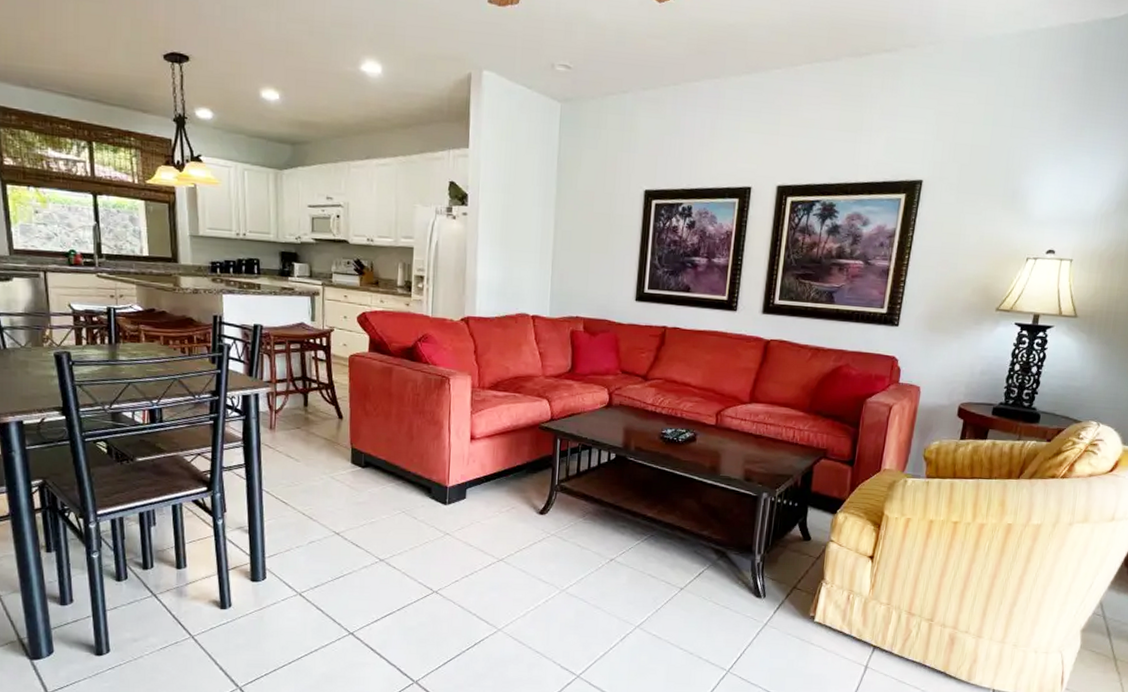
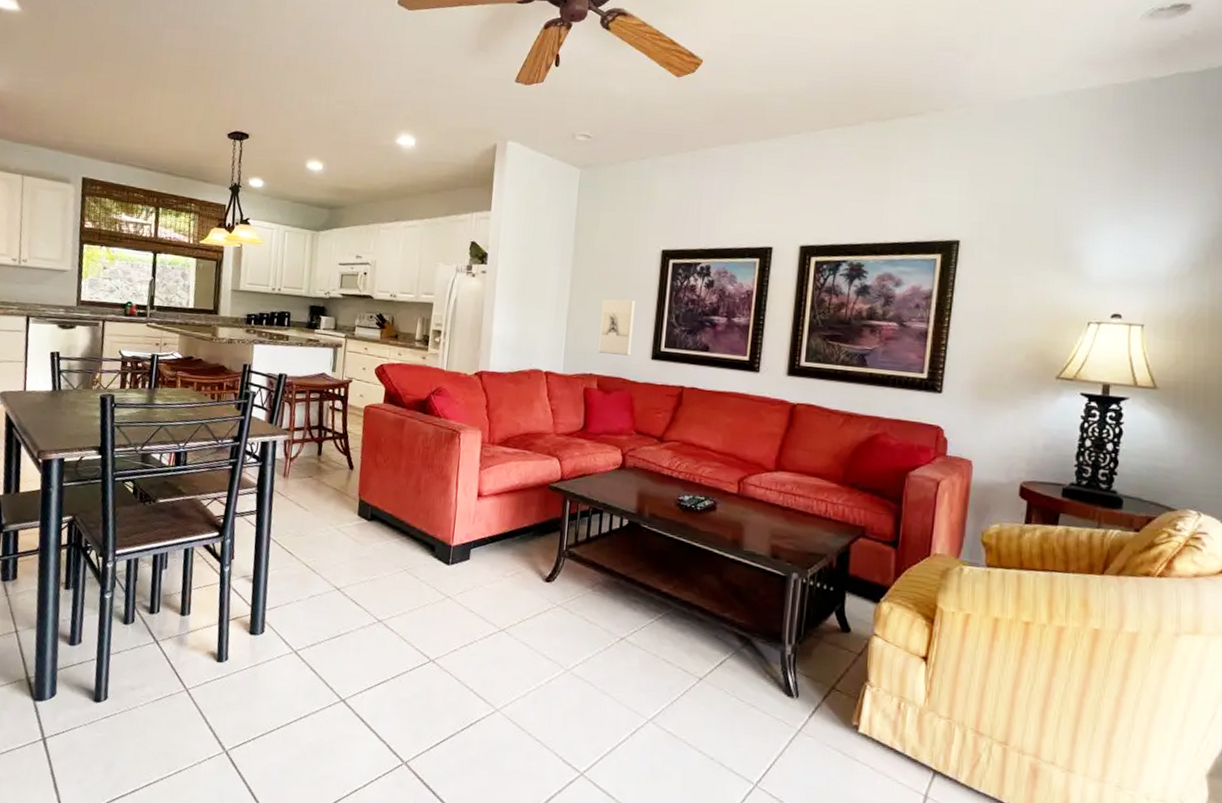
wall sculpture: none [584,241,620,298] -> present [598,299,636,356]

